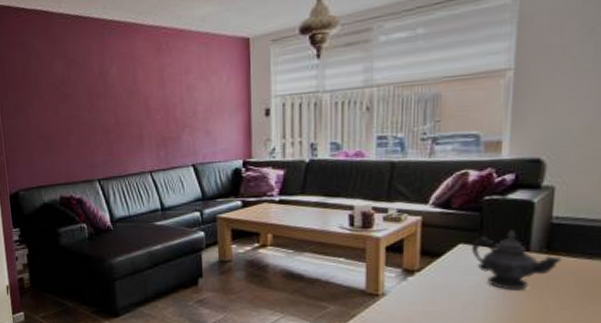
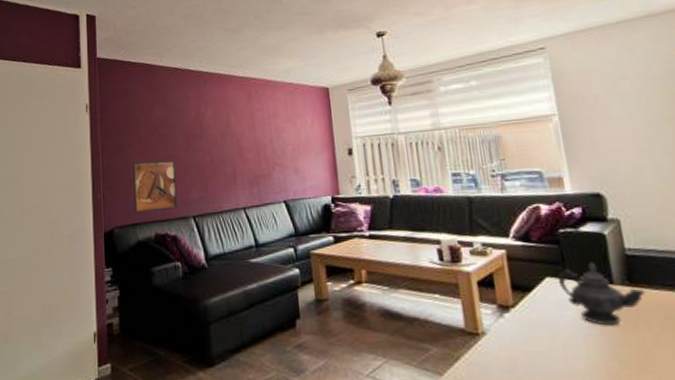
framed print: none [34,121,82,176] -> present [132,160,178,213]

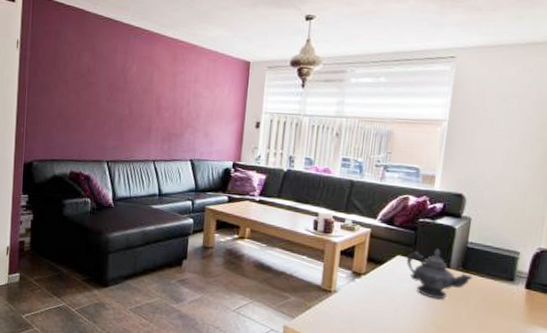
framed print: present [132,160,178,213] -> none [53,102,96,152]

